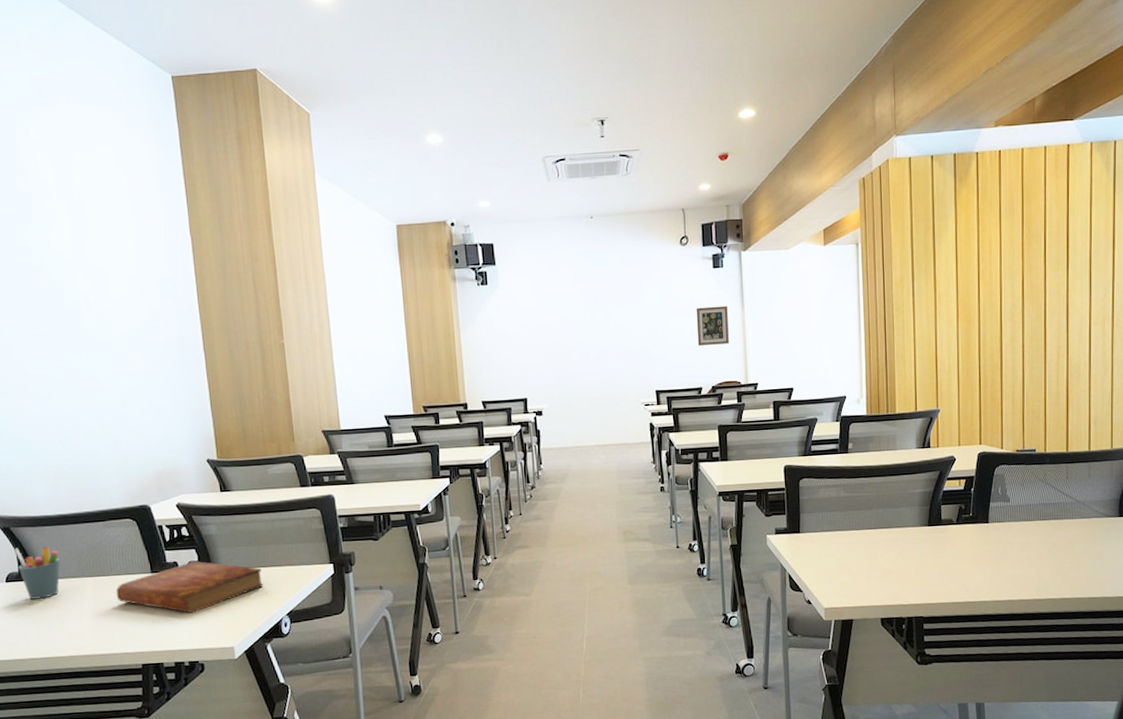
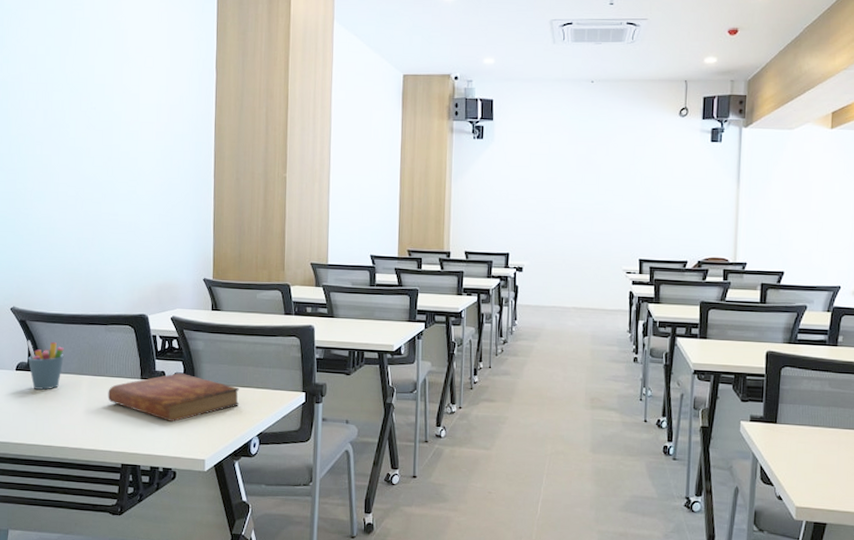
wall art: present [696,306,729,346] -> none [687,180,722,220]

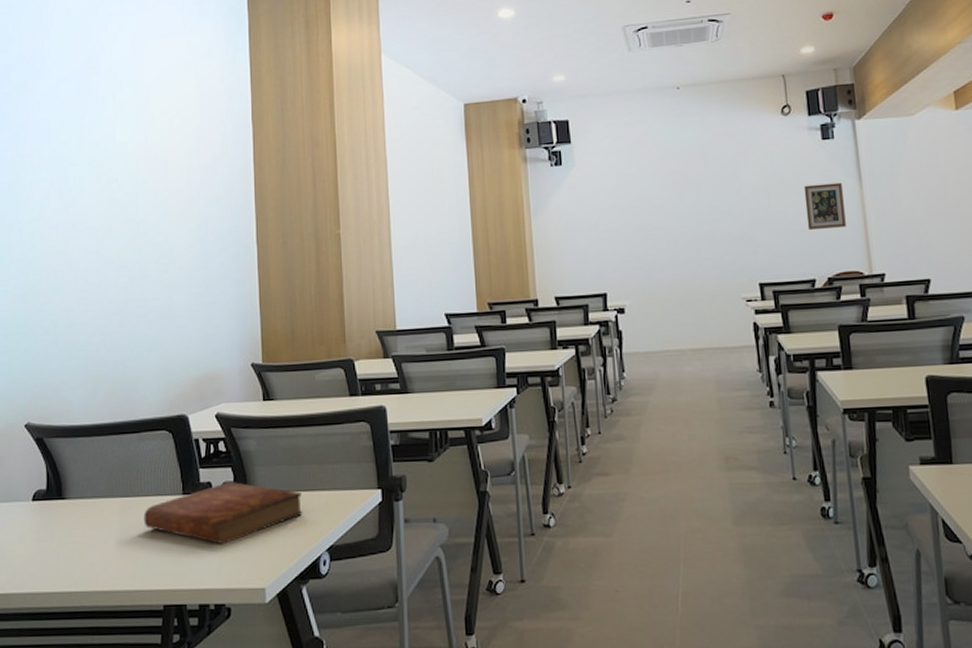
pen holder: present [26,340,64,390] -> none [44,460,89,522]
wall art: none [687,180,722,220] -> present [803,182,846,230]

